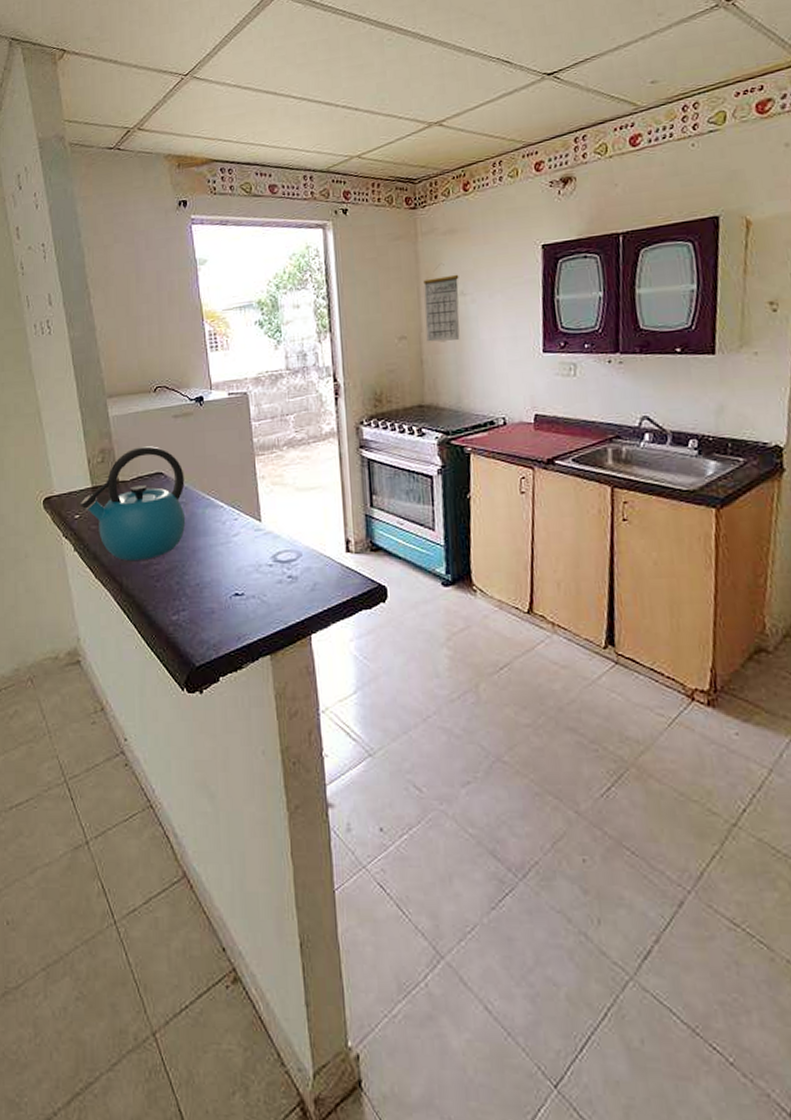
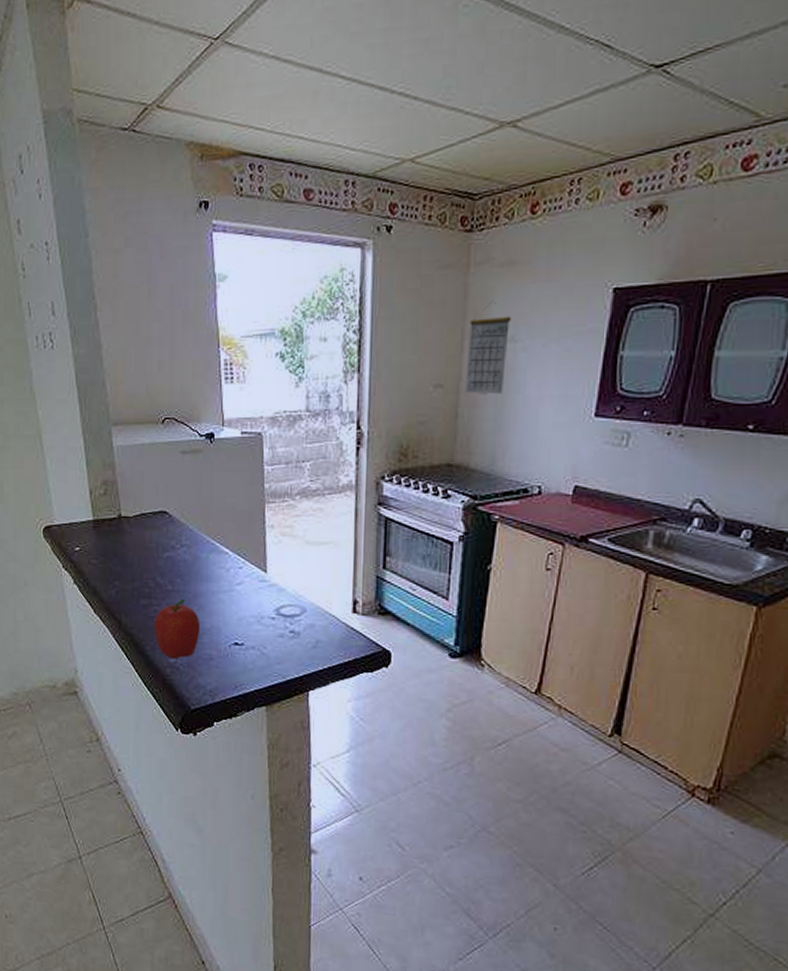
kettle: present [79,446,186,562] -> none [80,482,190,601]
fruit: none [154,555,201,617] -> present [154,598,201,659]

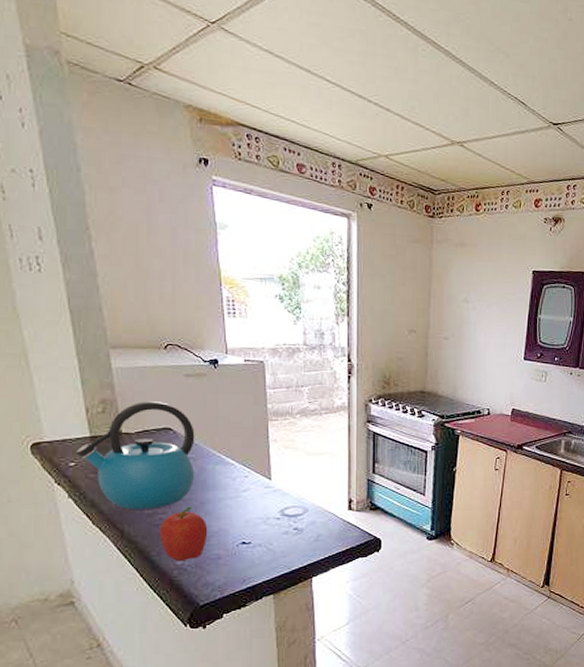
kettle: none [80,482,190,601] -> present [75,401,195,510]
calendar: present [465,300,512,395] -> none [433,271,465,341]

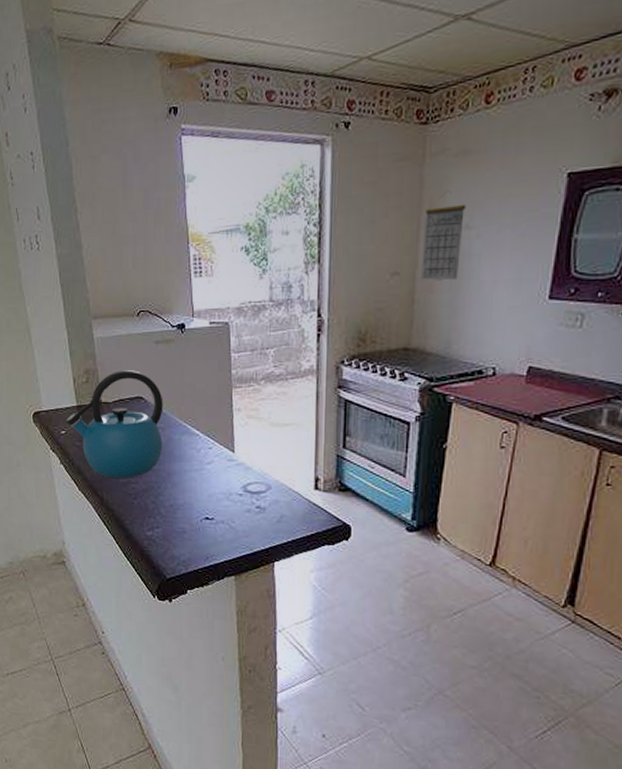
fruit: present [159,506,208,562] -> none [132,477,174,533]
calendar: none [433,271,465,341] -> present [421,190,466,281]

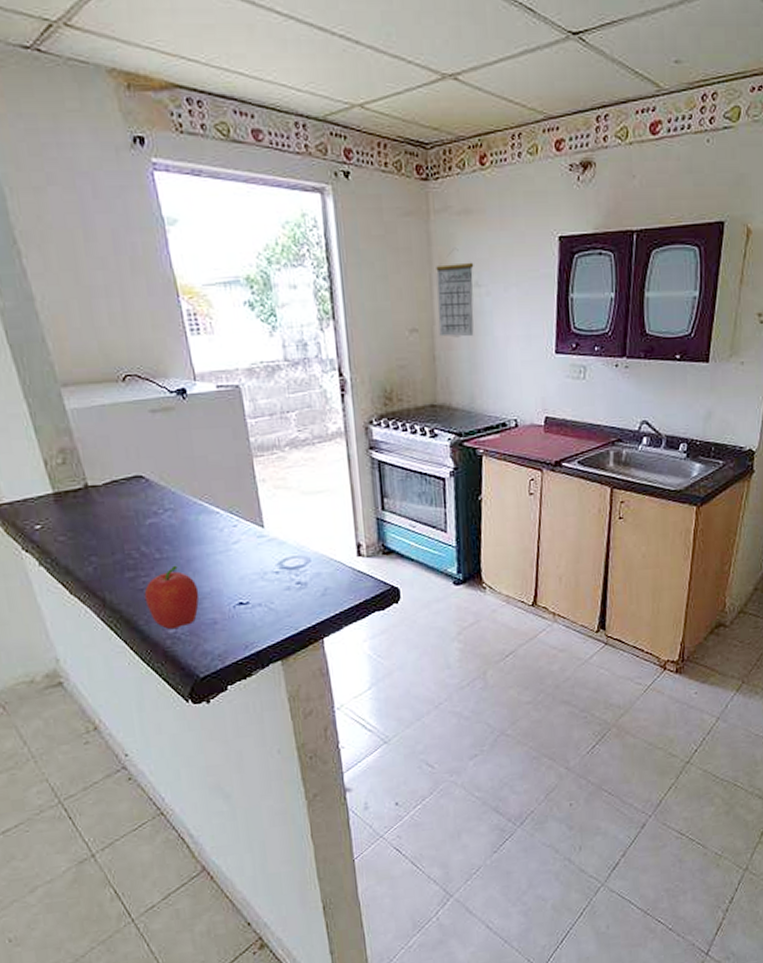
kettle: present [65,370,163,479] -> none [39,445,176,575]
fruit: none [132,477,174,533] -> present [144,565,200,630]

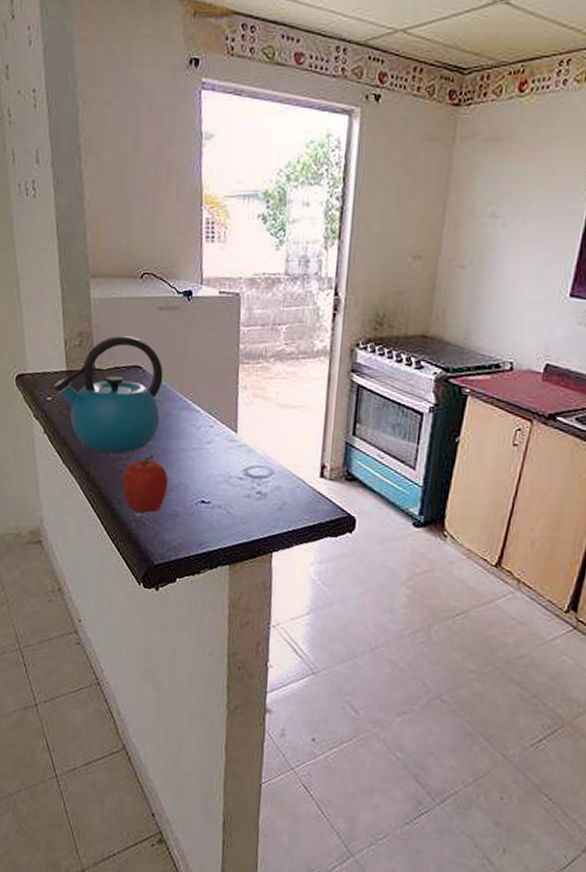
kettle: none [39,445,176,575] -> present [53,335,164,454]
calendar: present [436,247,474,337] -> none [444,176,494,270]

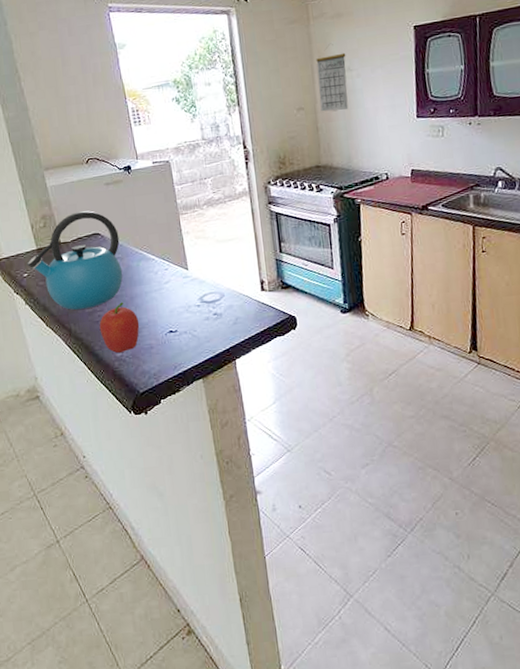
calendar: none [444,176,494,270] -> present [316,43,349,112]

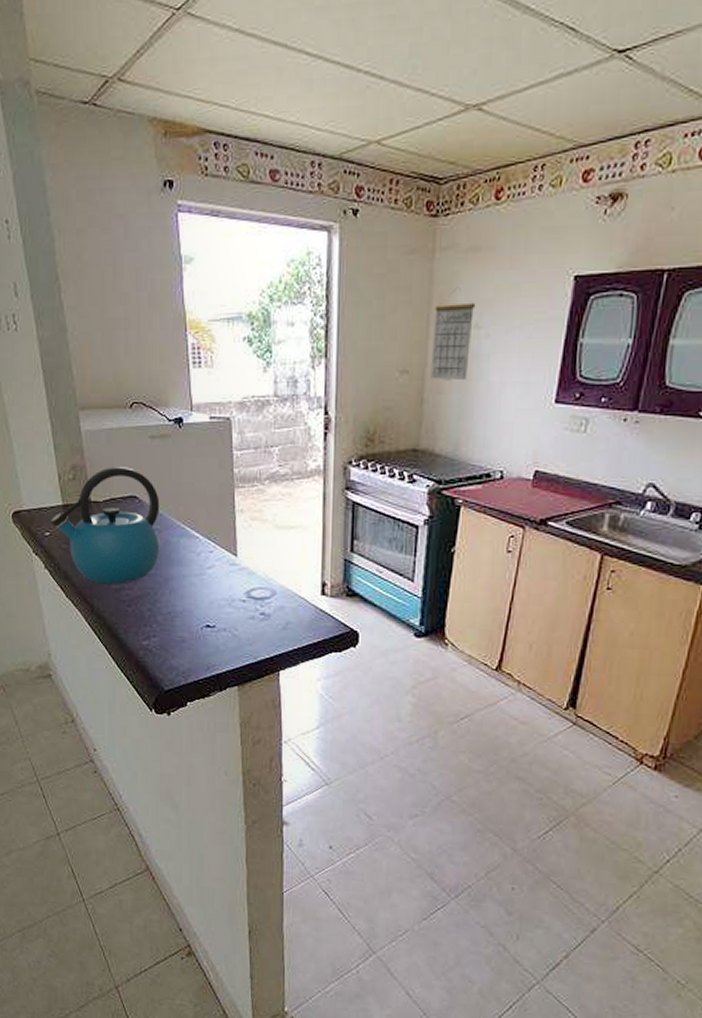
fruit: present [99,302,140,354] -> none [126,582,173,642]

